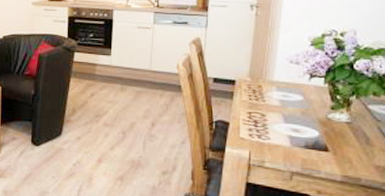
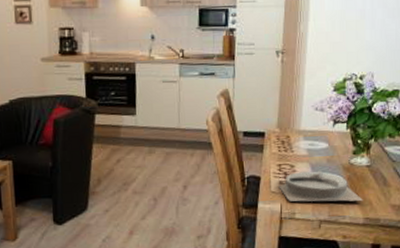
plate: none [248,121,342,159] -> present [279,170,364,202]

